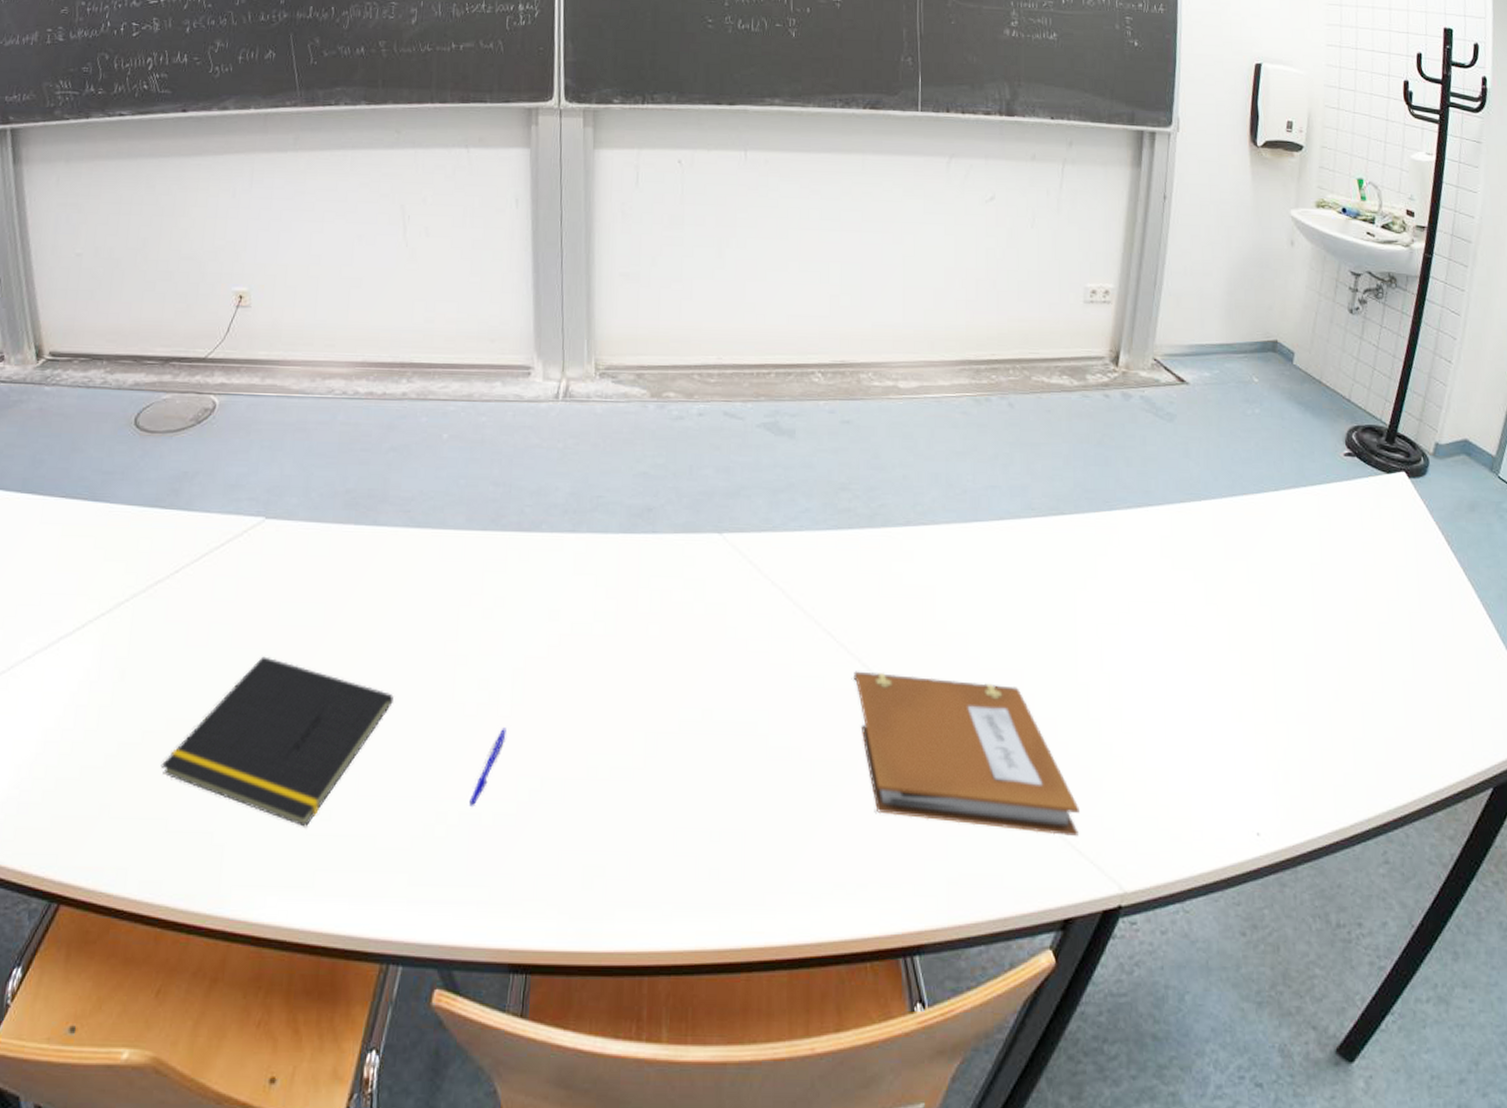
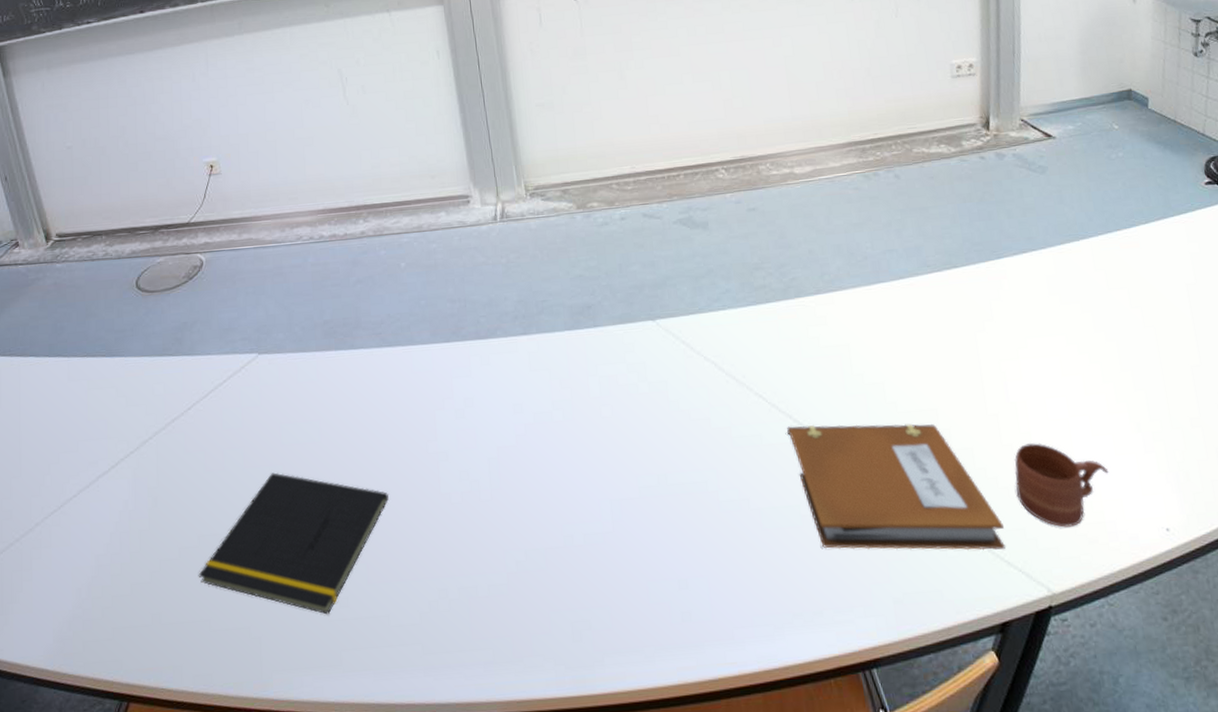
pen: present [469,727,506,808] -> none [465,510,490,582]
mug: none [1098,721,1202,819] -> present [1014,443,1109,527]

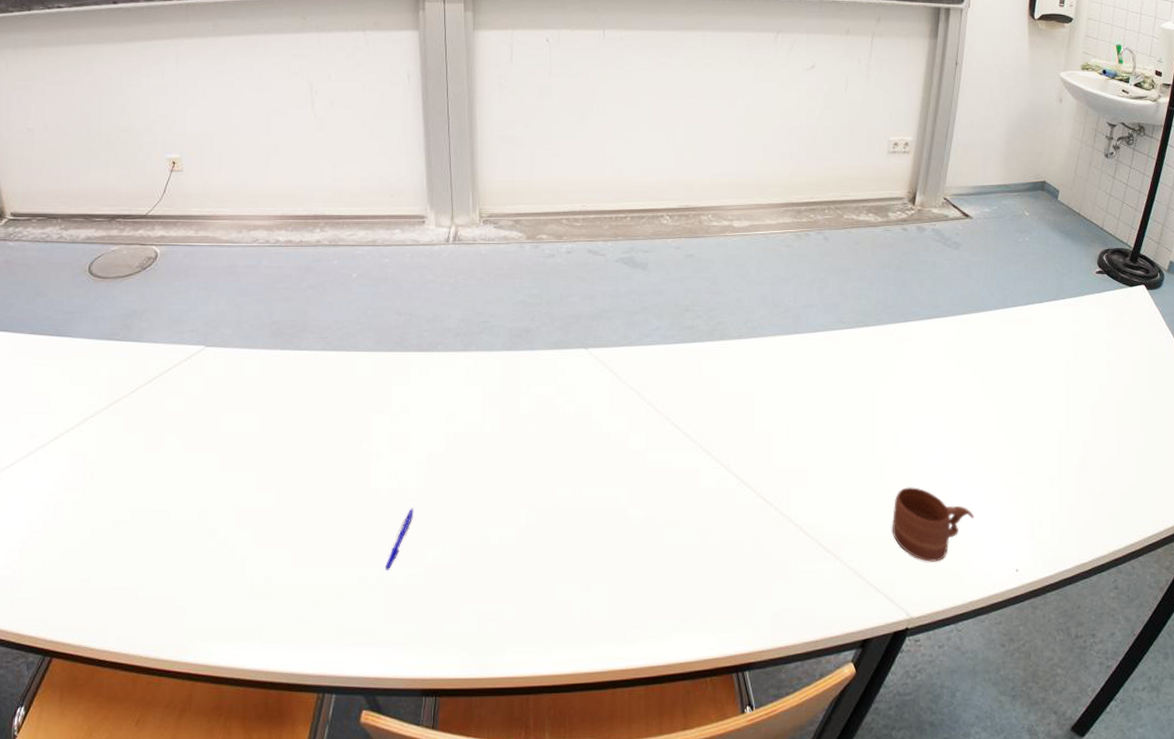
notepad: present [198,472,389,615] -> none [129,458,319,591]
pen: none [465,510,490,582] -> present [385,508,414,571]
notebook: present [787,424,1005,551] -> none [697,455,878,578]

